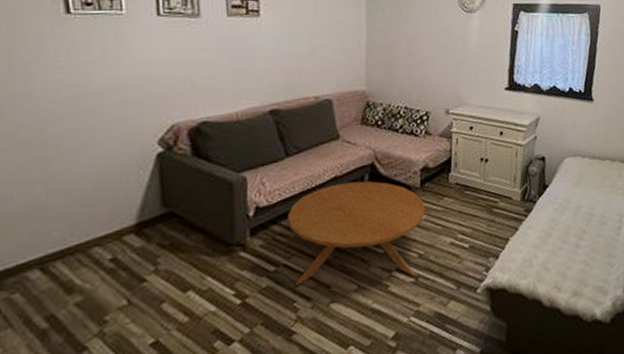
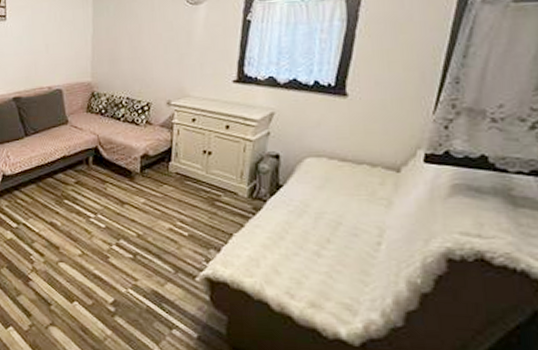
coffee table: present [288,181,426,285] -> none [26,162,146,252]

